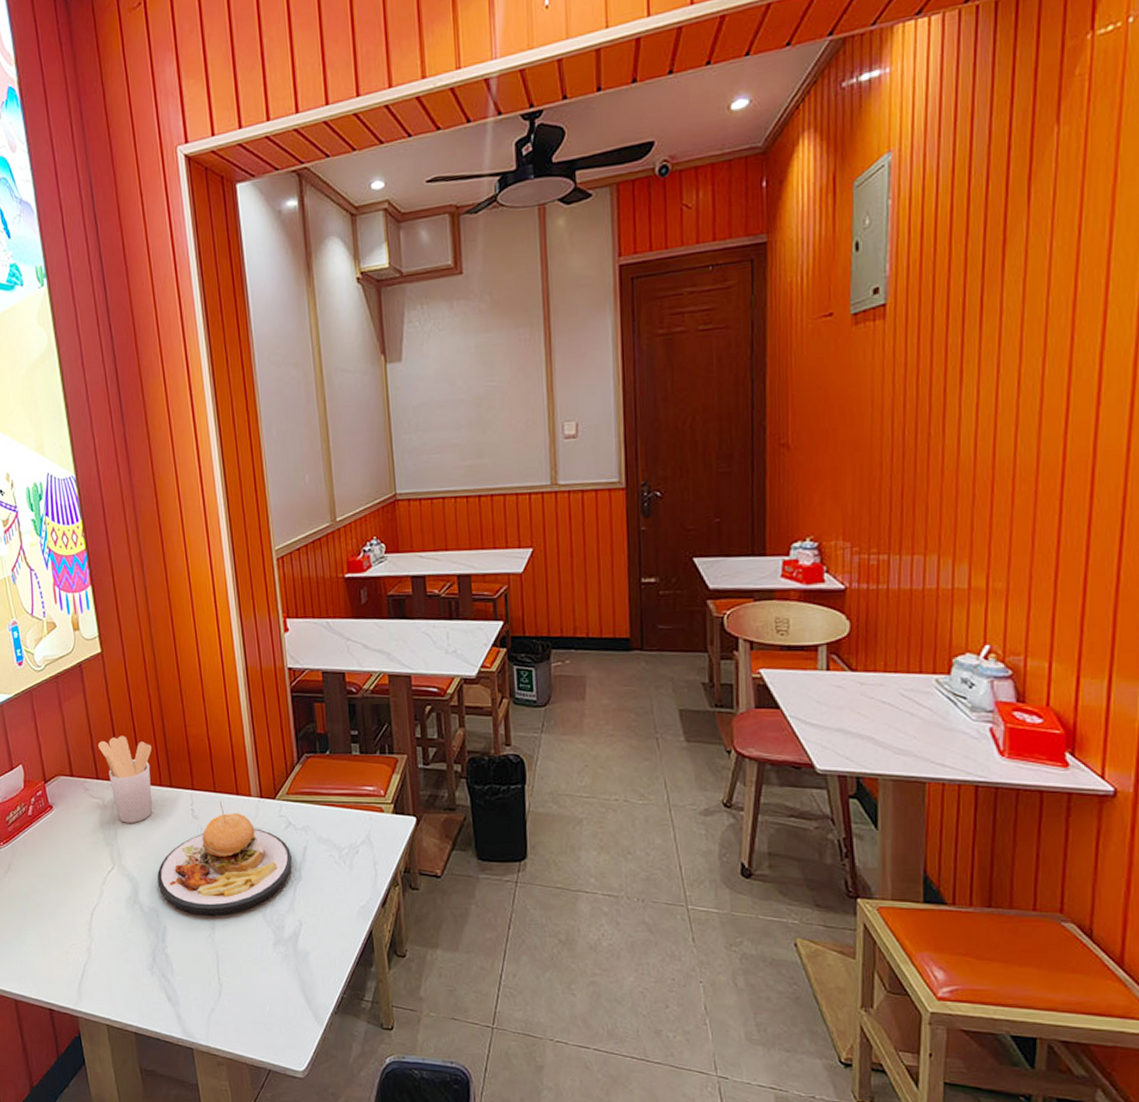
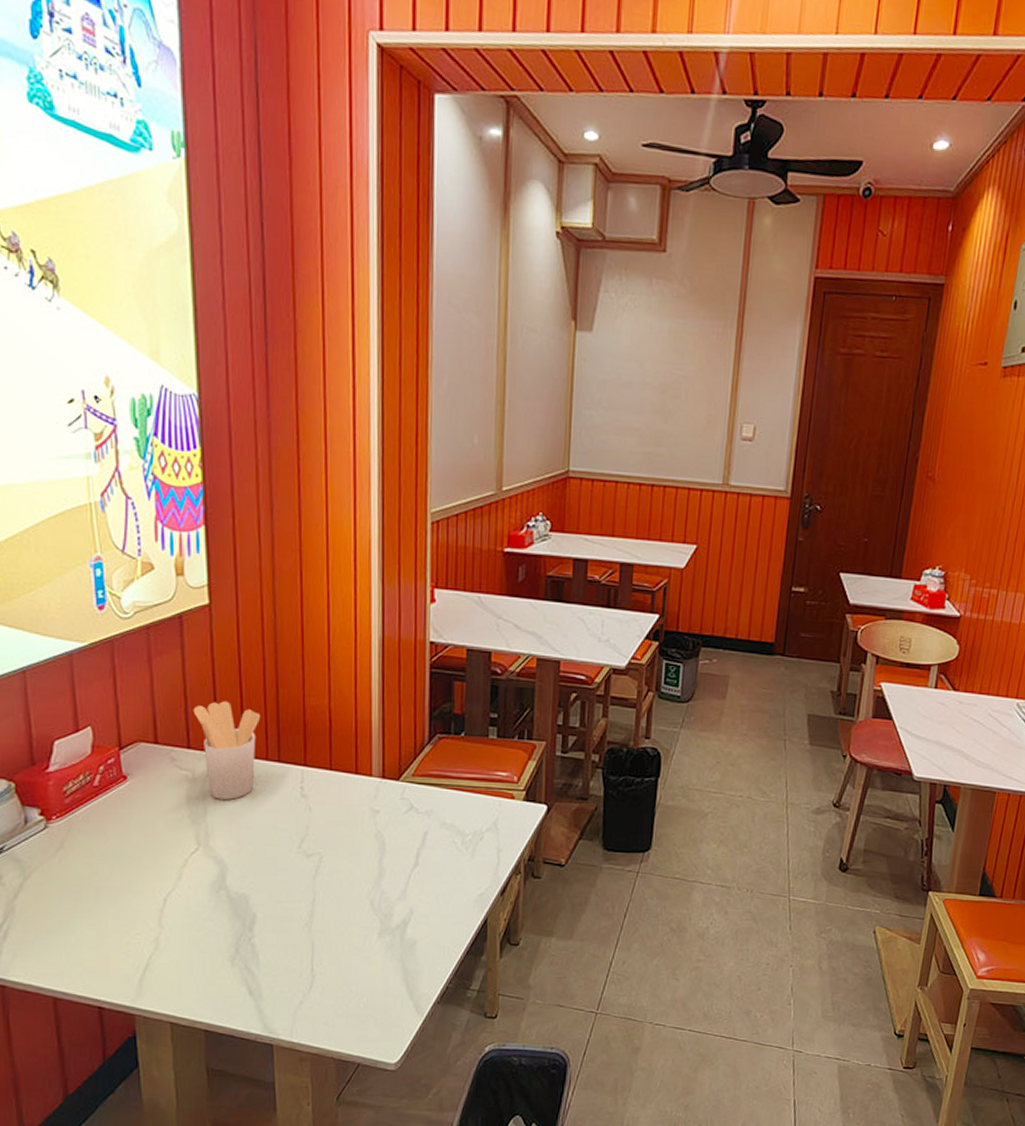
plate: present [157,800,292,916] -> none [250,779,410,903]

